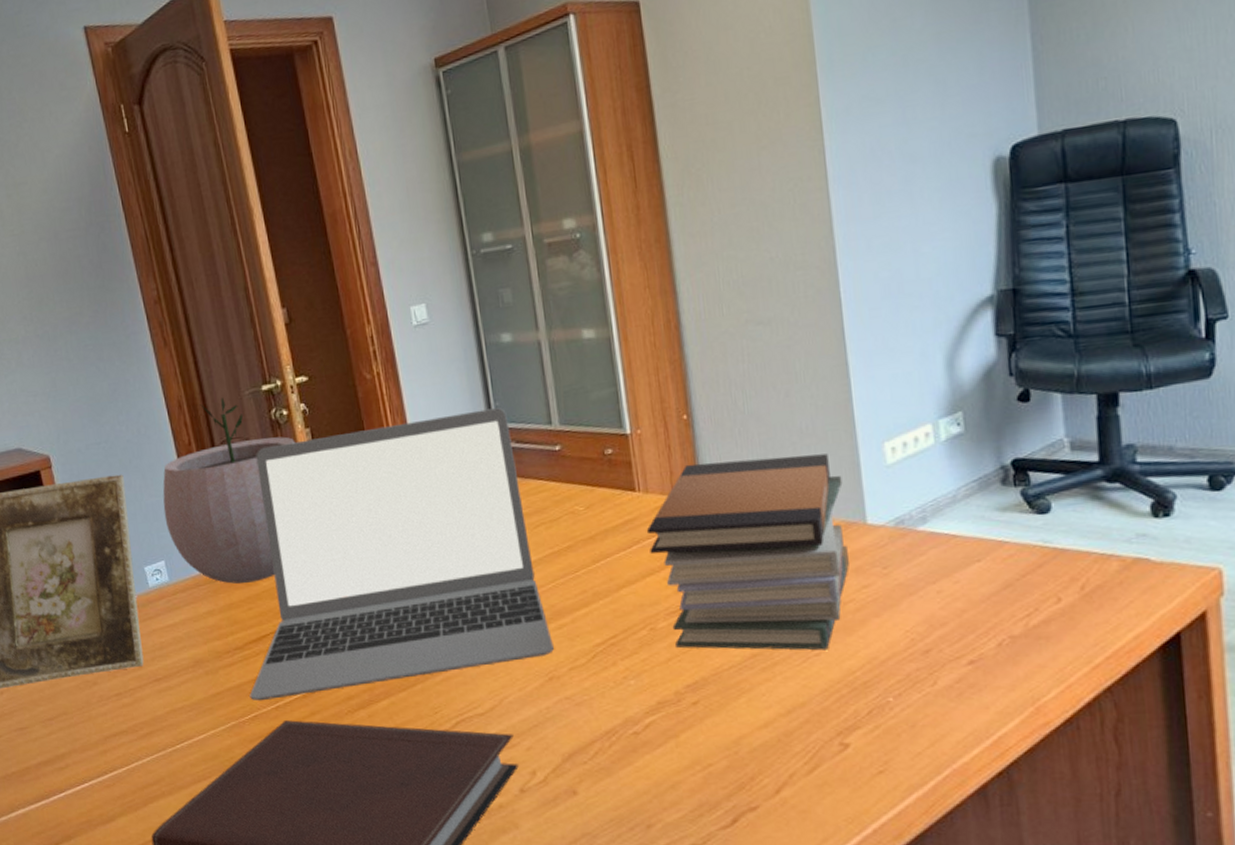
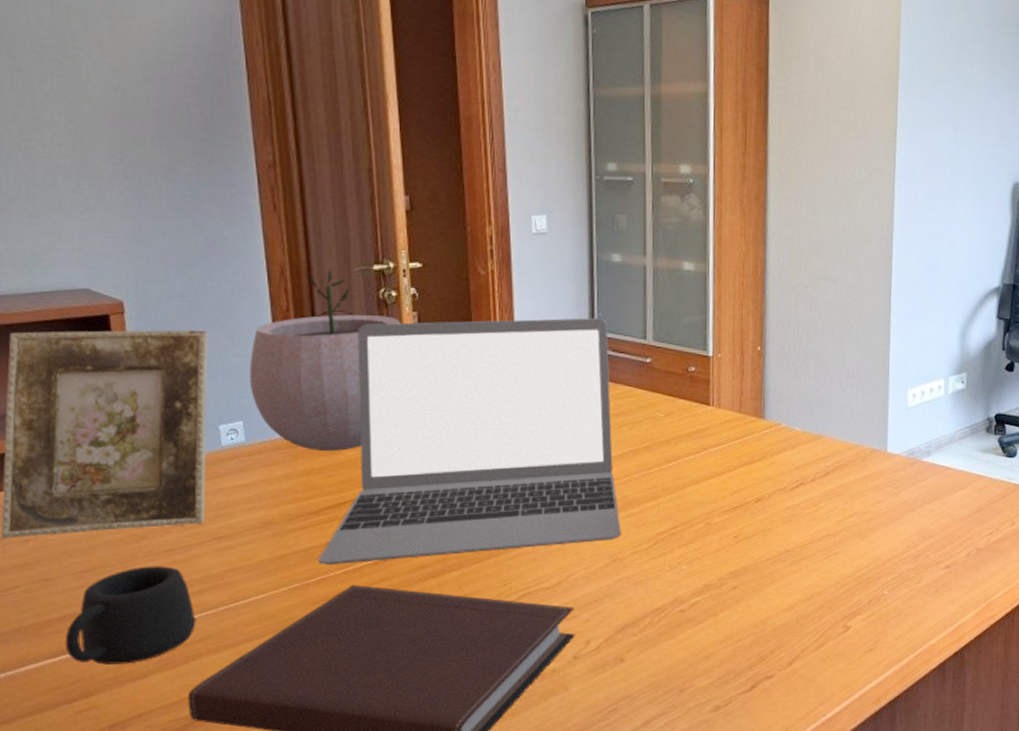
mug: none [43,710,150,809] -> present [65,566,196,665]
book stack: present [646,454,849,651] -> none [714,388,874,550]

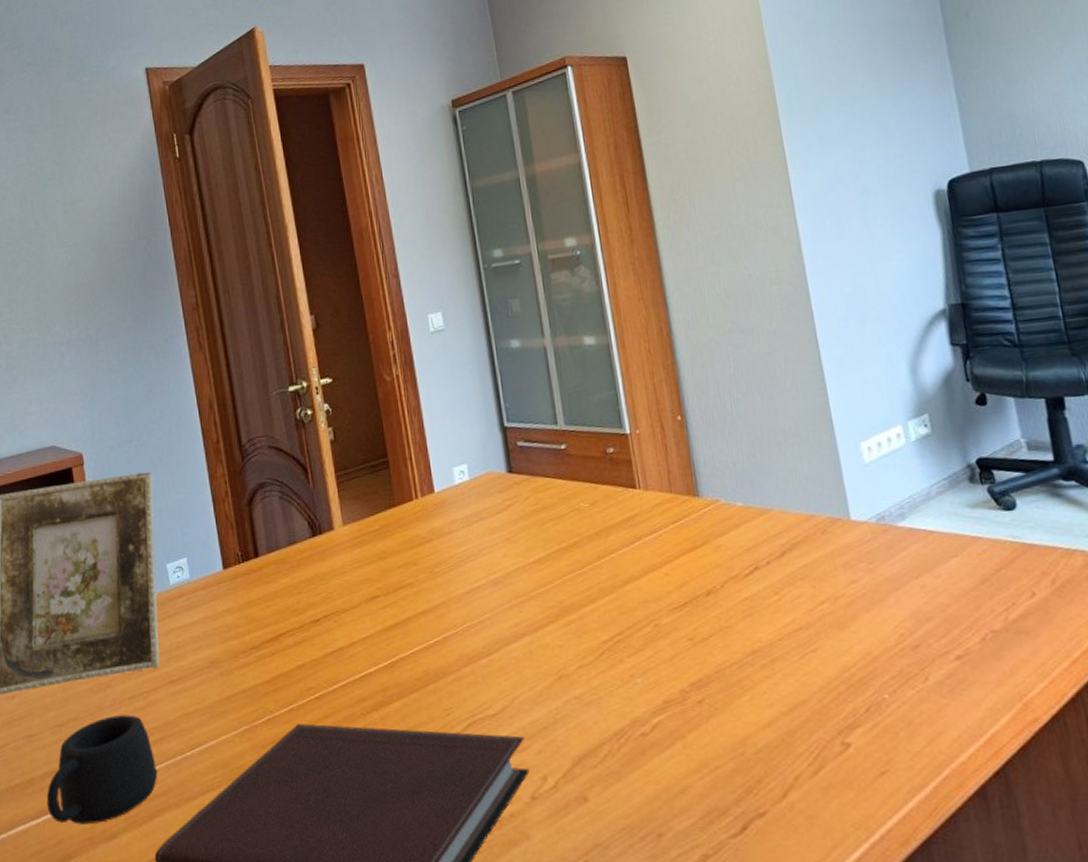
plant pot: present [249,270,401,451] -> none [189,398,318,581]
laptop: present [318,318,621,565] -> none [263,408,563,704]

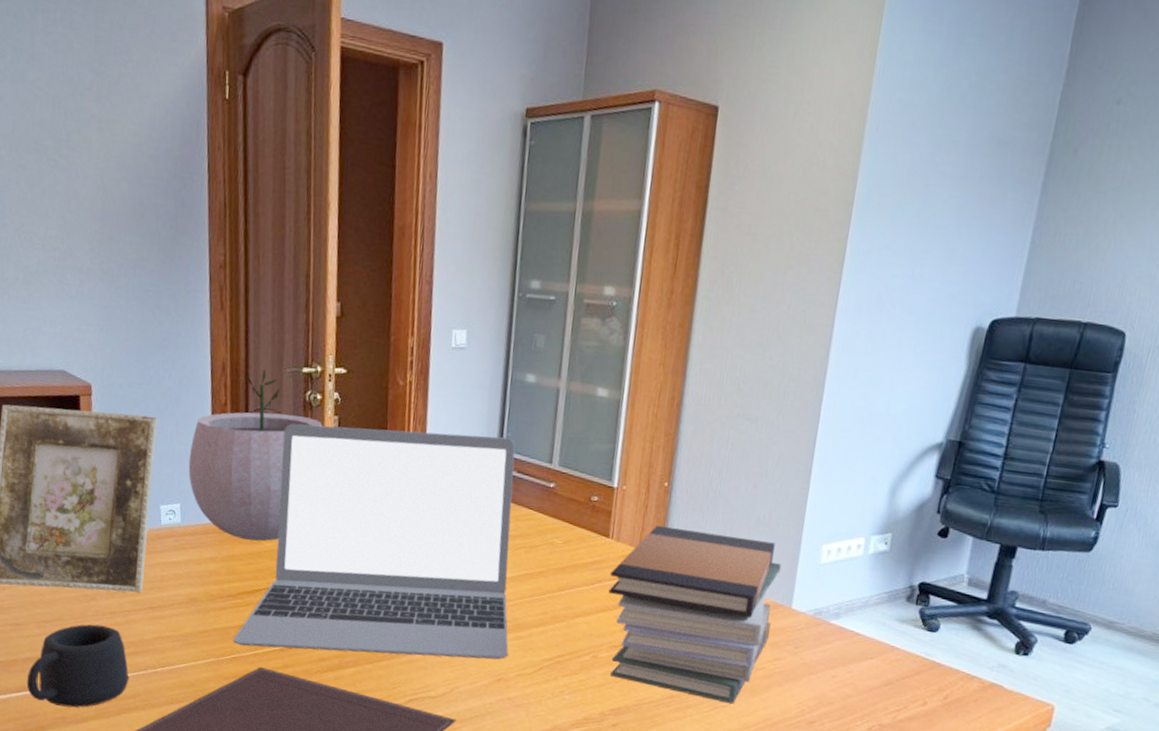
plant pot: none [189,398,318,581] -> present [188,369,323,541]
laptop: none [263,408,563,704] -> present [233,423,515,660]
book stack: none [647,453,838,646] -> present [608,525,782,704]

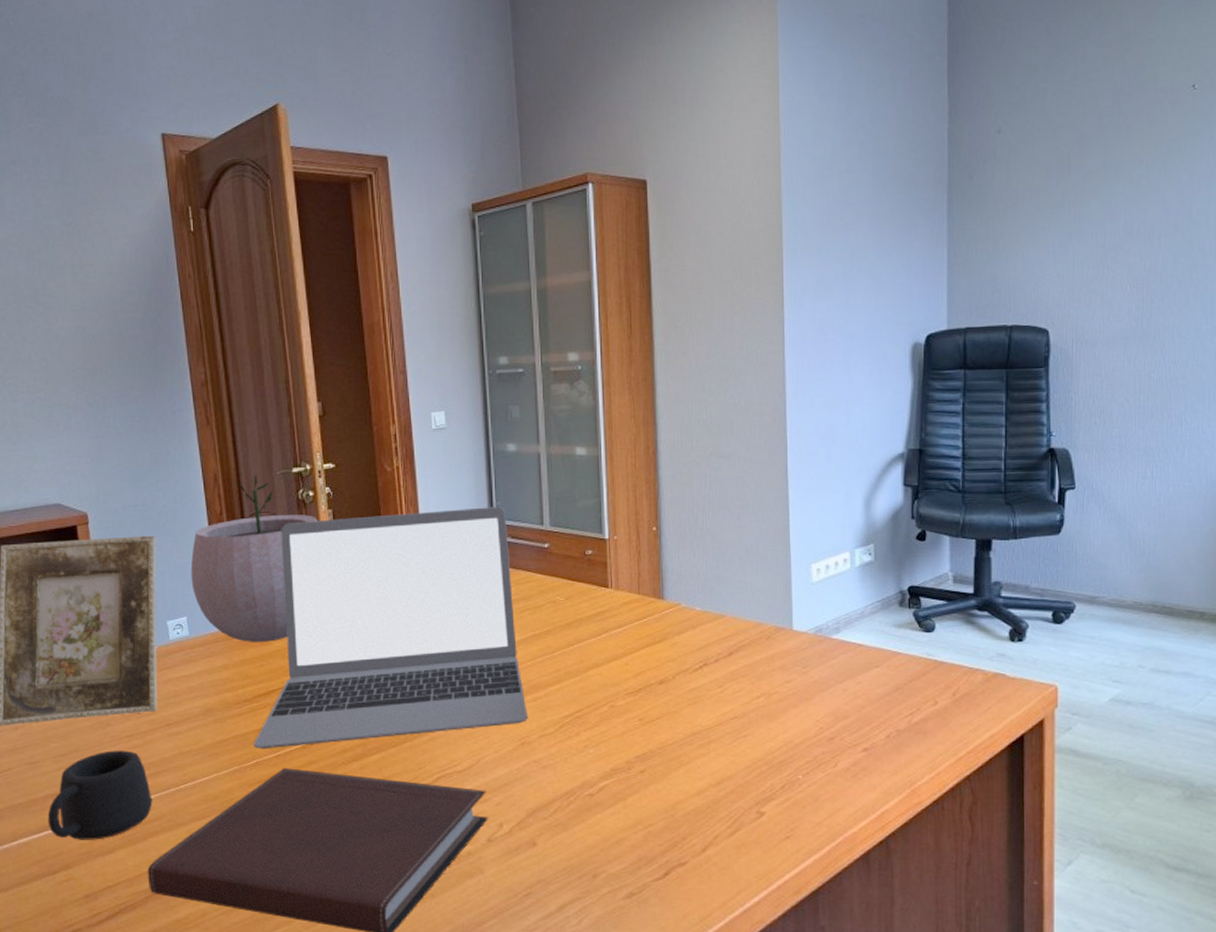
book stack: present [608,525,782,704] -> none [614,568,776,733]

